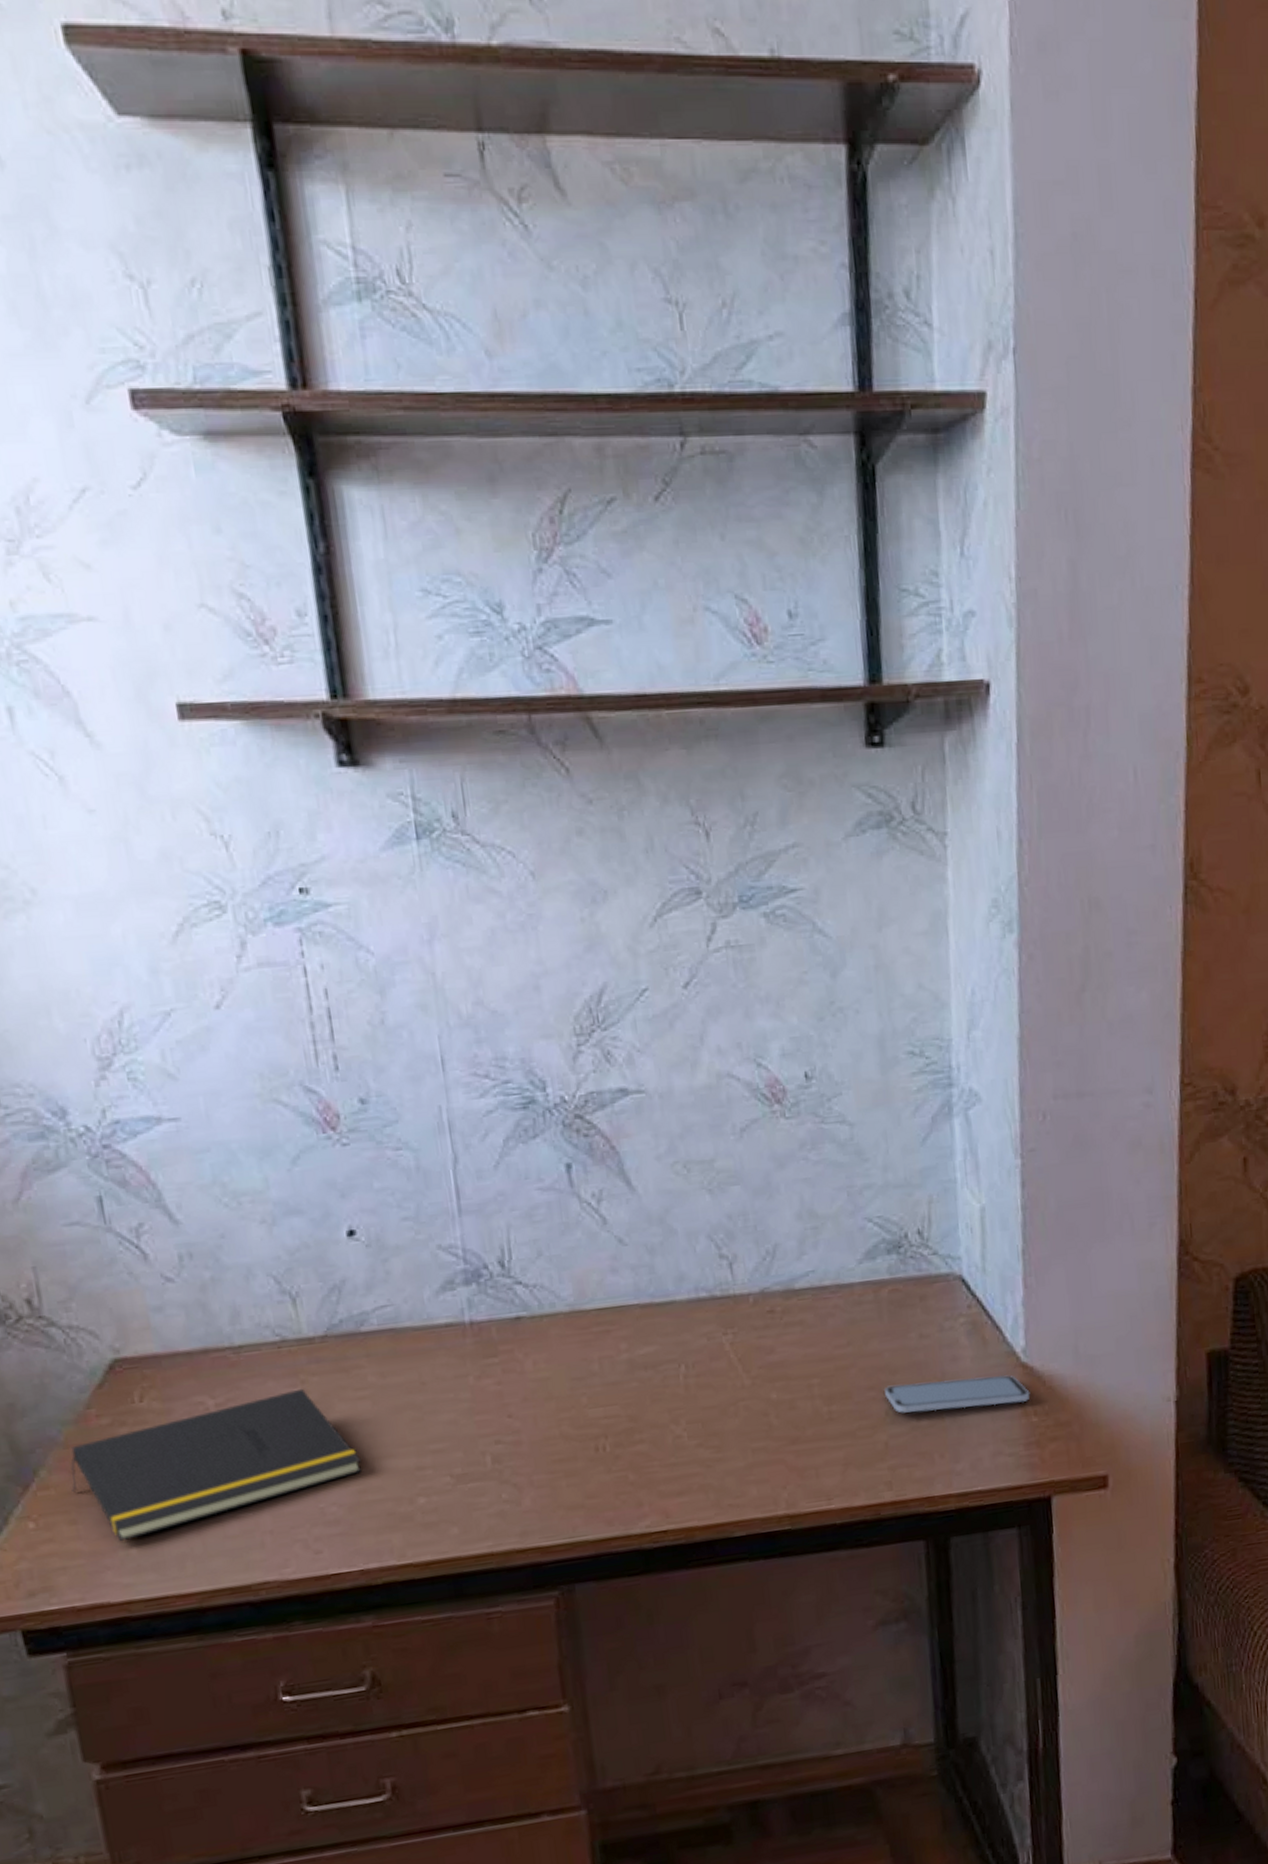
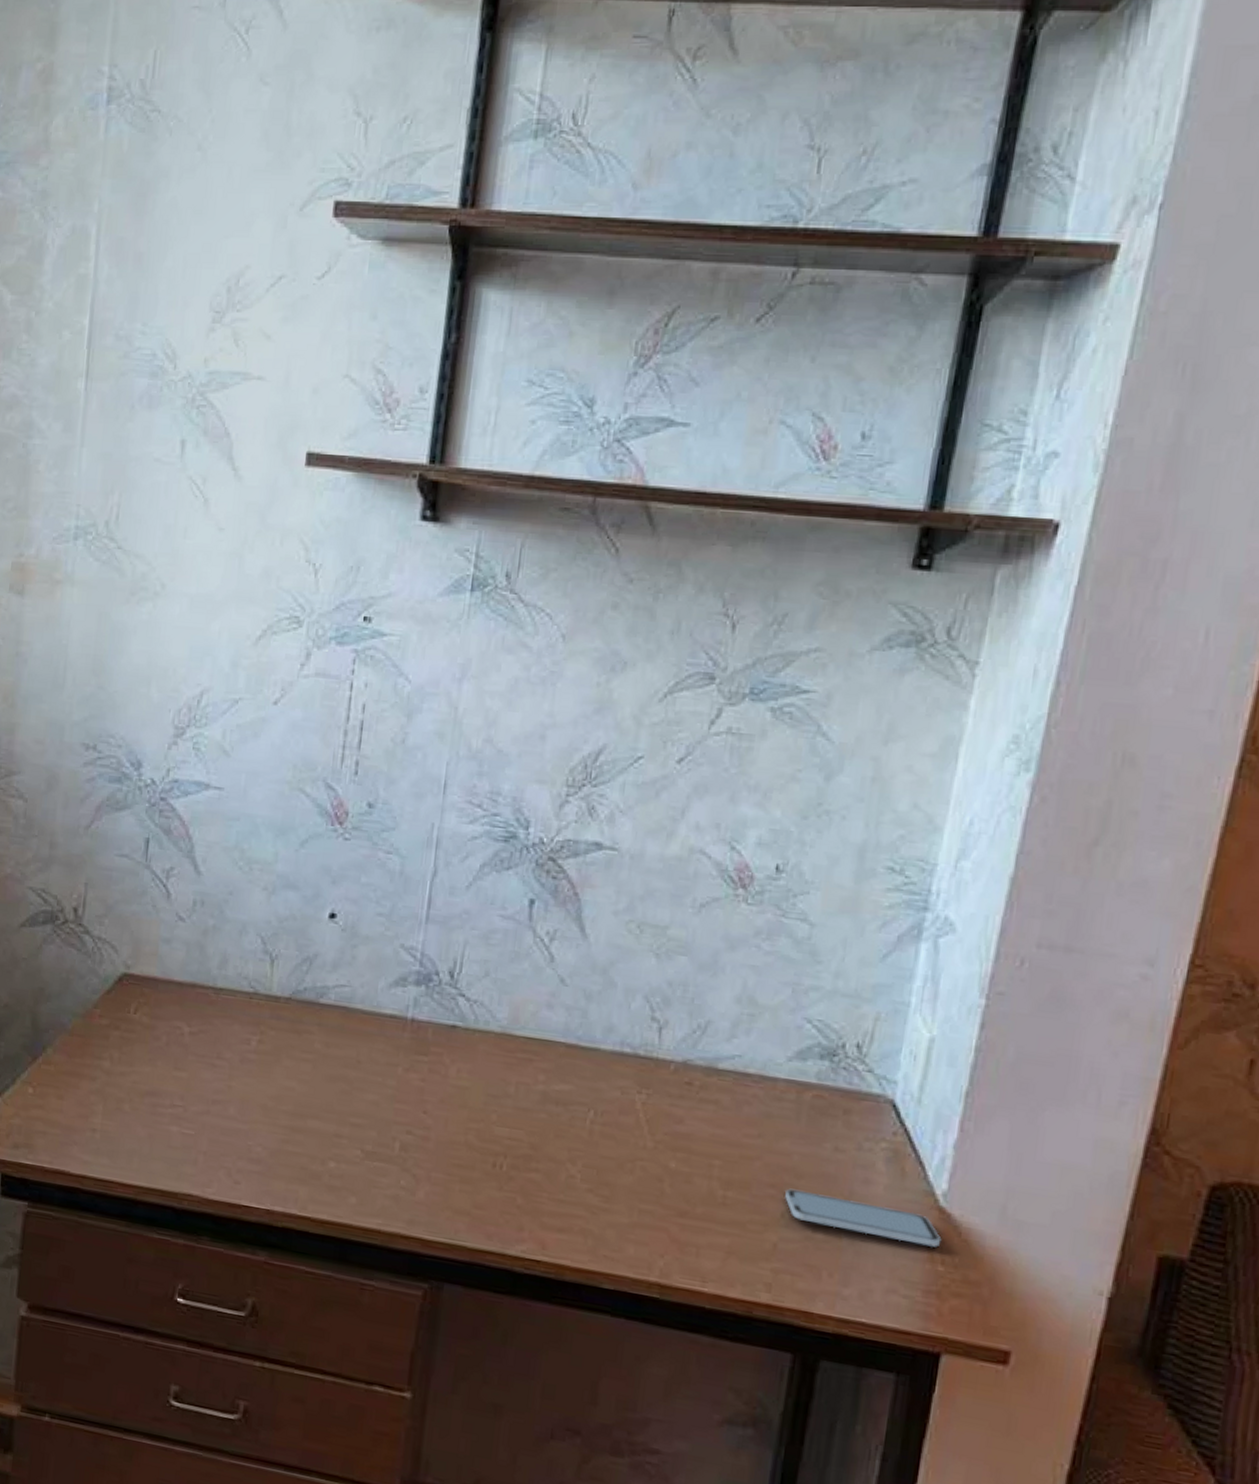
notepad: present [71,1388,361,1541] -> none [66,1035,291,1125]

